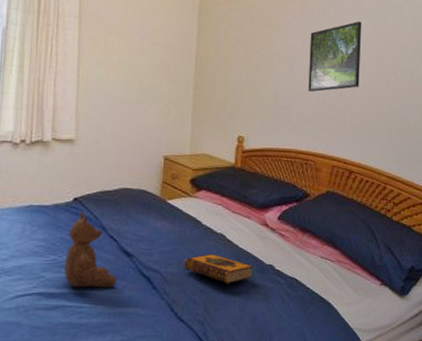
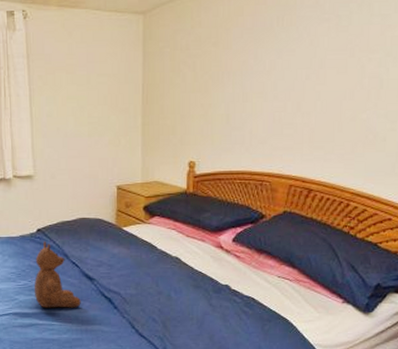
hardback book: present [183,254,254,284] -> none [142,276,210,304]
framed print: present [308,21,361,92] -> none [262,26,321,110]

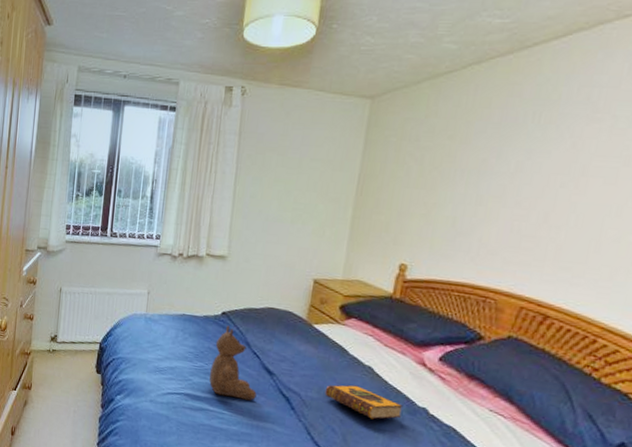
hardback book: none [142,276,210,304] -> present [325,384,404,420]

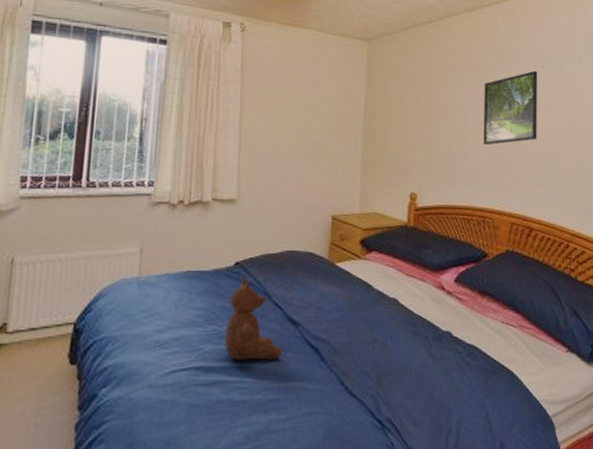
hardback book: present [325,384,404,420] -> none [354,320,430,354]
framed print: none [498,126,590,217] -> present [483,70,537,146]

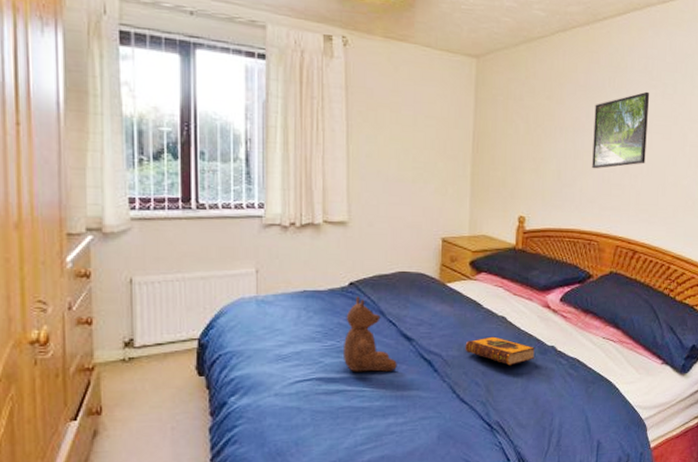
hardback book: none [354,320,430,354] -> present [465,336,536,366]

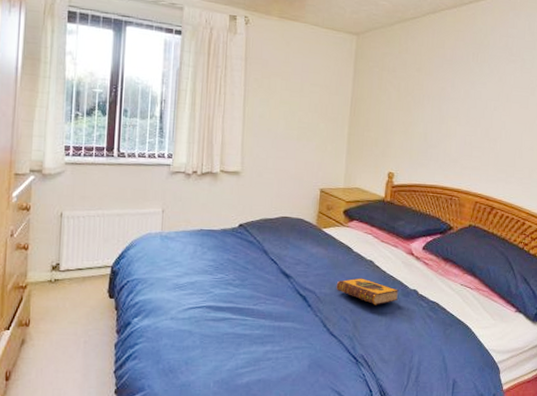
teddy bear: present [342,296,397,372] -> none [230,236,276,304]
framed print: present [592,91,649,169] -> none [455,65,509,133]

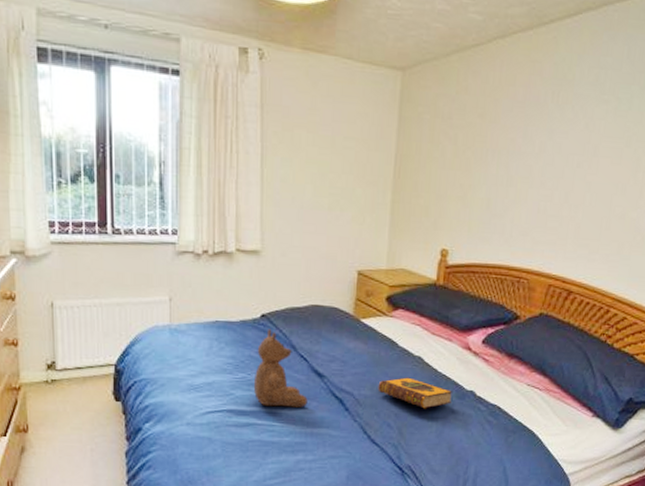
teddy bear: none [230,236,276,304] -> present [253,329,308,408]

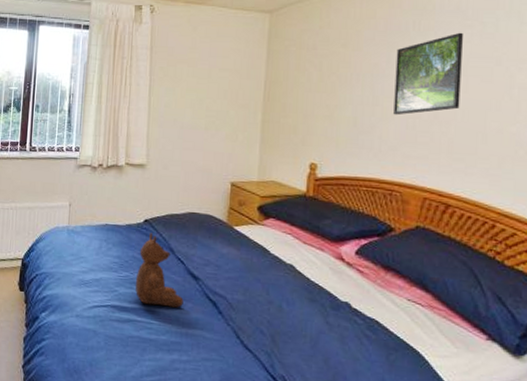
hardback book: present [378,377,453,409] -> none [250,284,327,318]
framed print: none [526,107,599,198] -> present [393,32,463,115]

